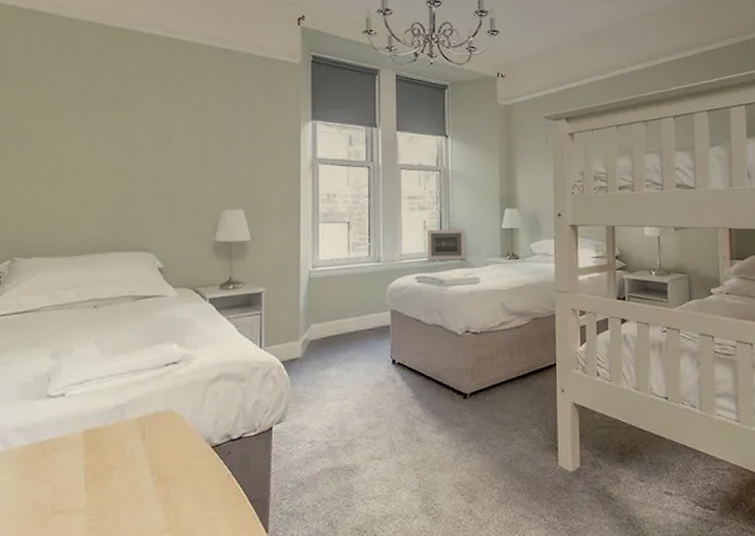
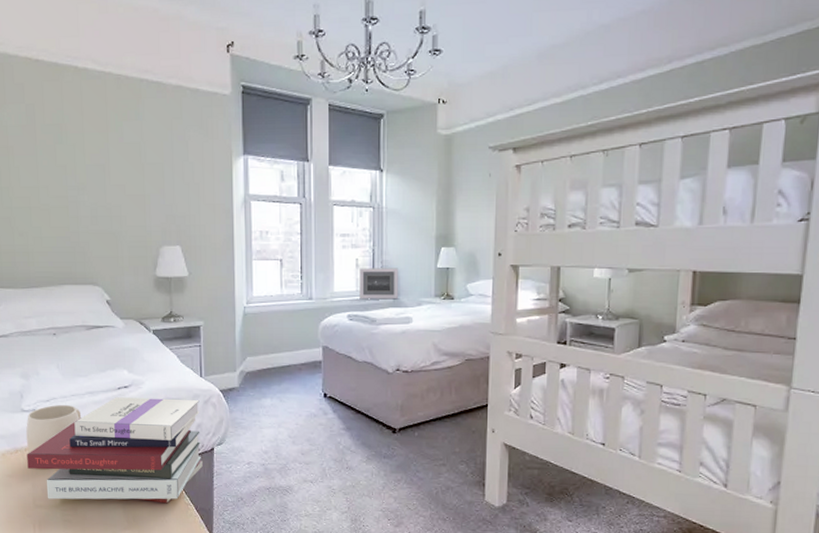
books: none [48,373,259,503] -> present [27,397,203,504]
mug: none [49,386,120,447] -> present [25,404,82,453]

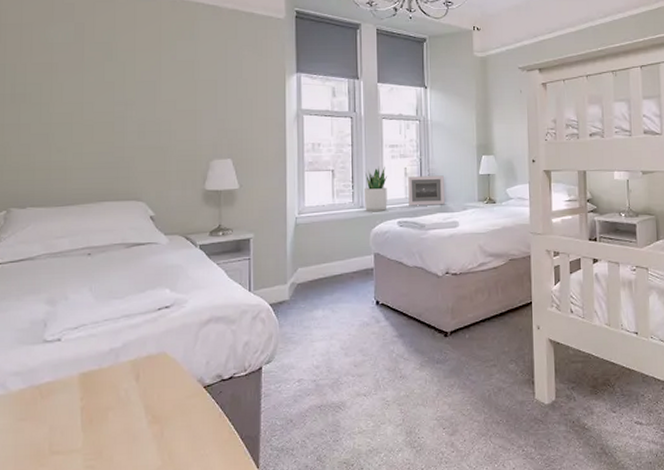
mug: present [25,404,82,453] -> none [46,330,115,390]
books: present [27,397,203,504] -> none [45,316,249,443]
planter: none [314,256,338,303] -> present [365,166,388,211]

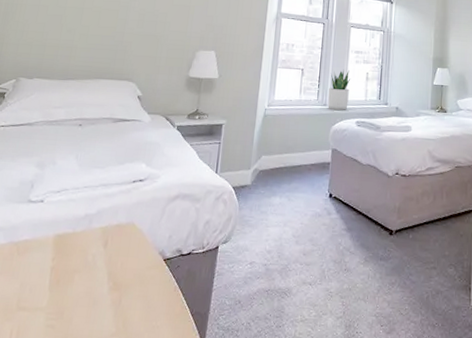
picture frame: present [408,175,445,206] -> none [367,81,401,110]

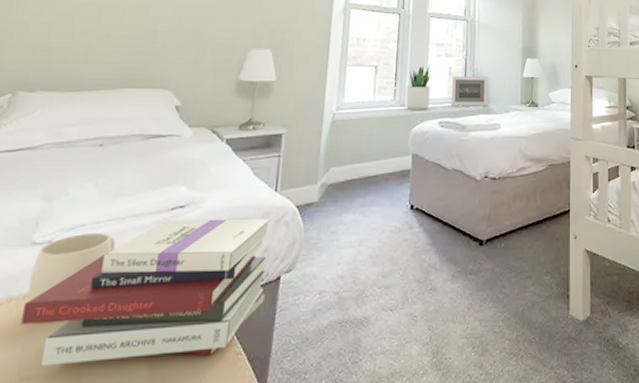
books: none [20,190,212,307] -> present [21,218,271,366]
mug: none [24,196,91,248] -> present [27,232,116,301]
picture frame: none [367,81,401,110] -> present [451,76,488,107]

